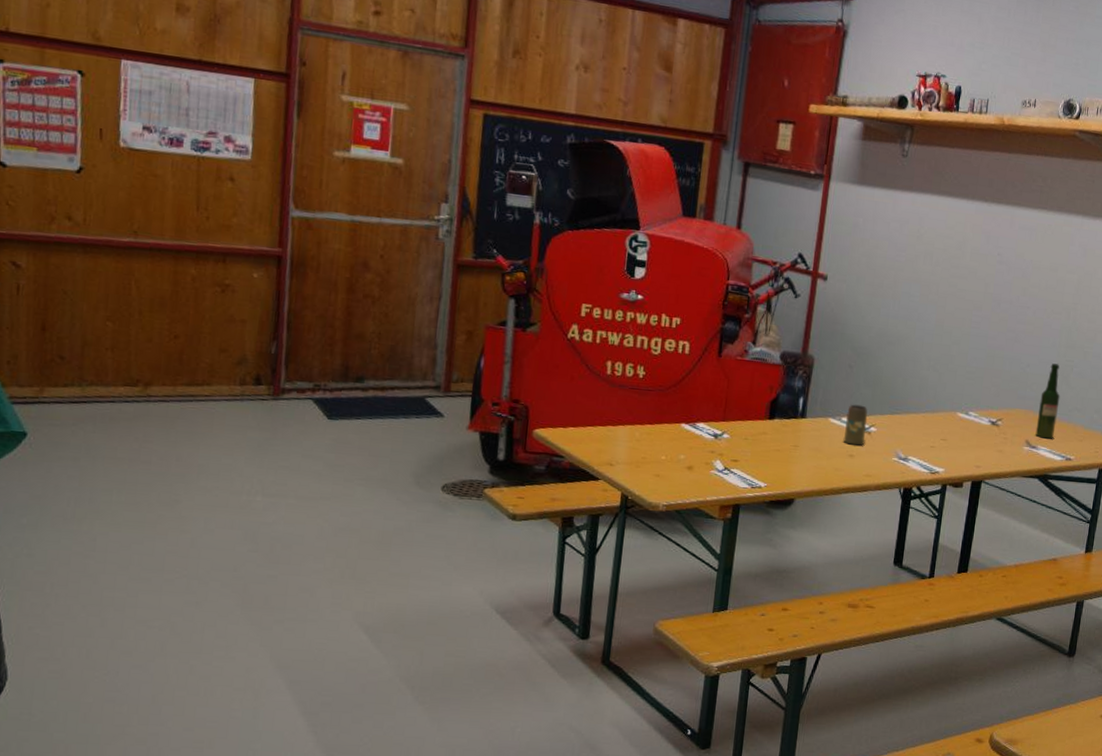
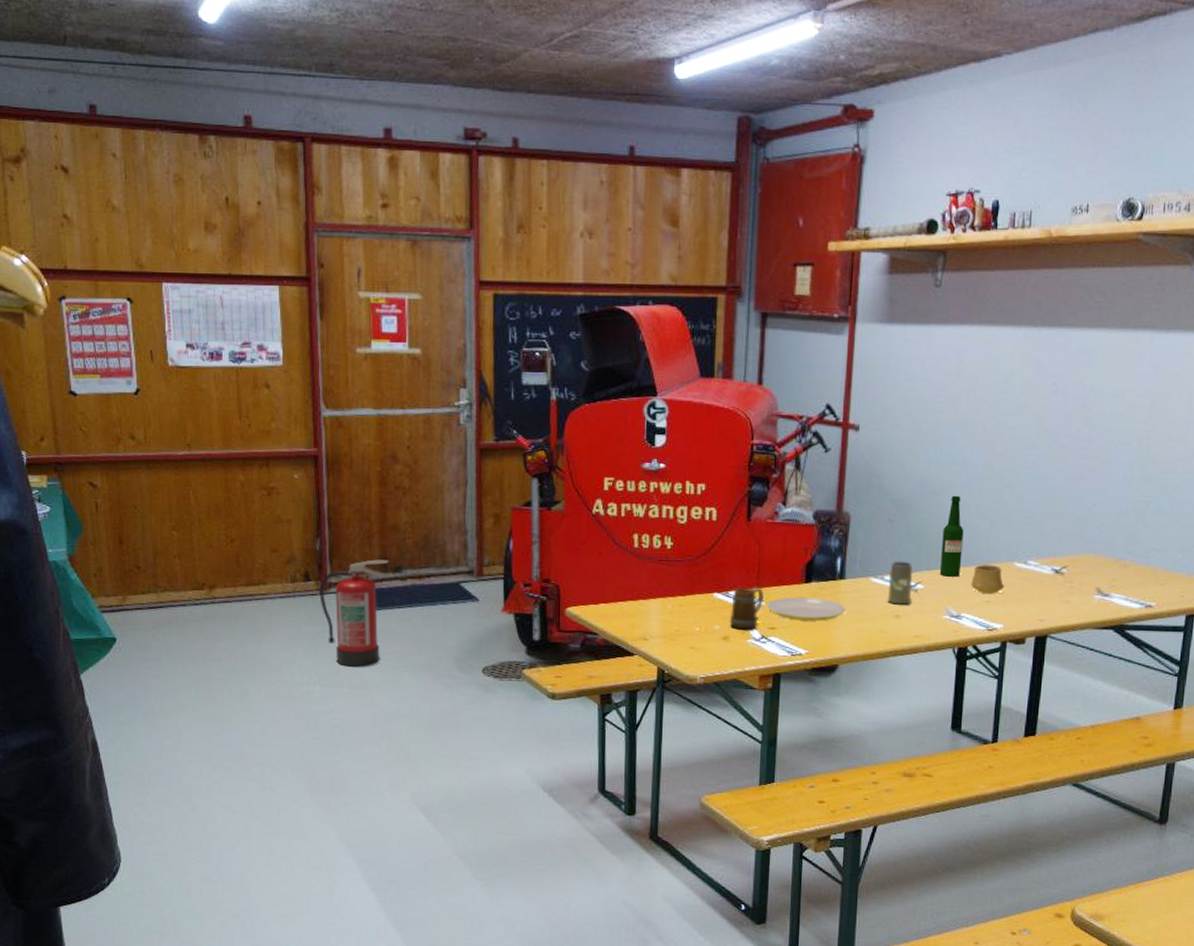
fire extinguisher: none [270,367,355,478] -> present [319,559,394,667]
beer mug: none [694,420,729,462] -> present [729,587,764,630]
plate: none [731,432,805,457] -> present [767,597,847,621]
beer bottle: none [891,347,915,423] -> present [939,495,964,577]
cup: none [918,412,948,441] -> present [971,564,1005,595]
beer bottle: present [1035,363,1060,439] -> none [1107,500,1135,585]

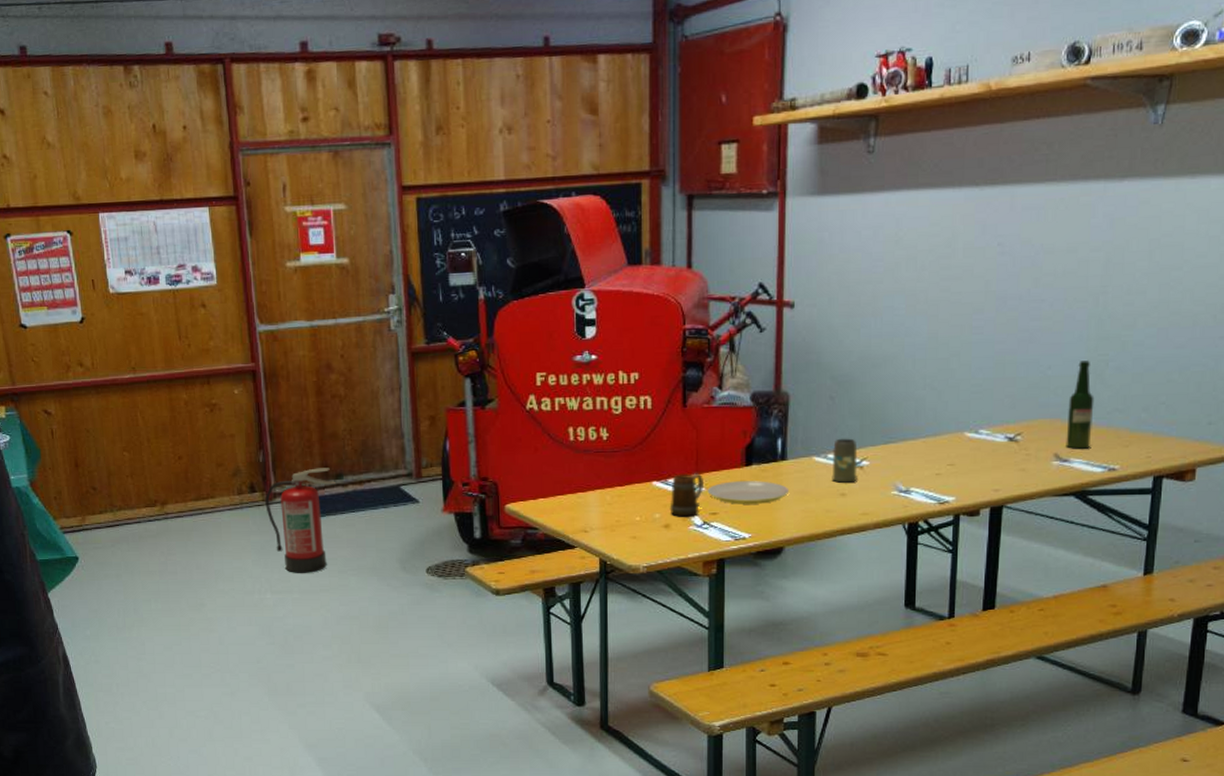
beer bottle: present [939,495,964,577] -> none [885,367,909,451]
cup: present [971,564,1005,595] -> none [919,435,955,467]
beer bottle: none [1107,500,1135,585] -> present [1066,360,1095,449]

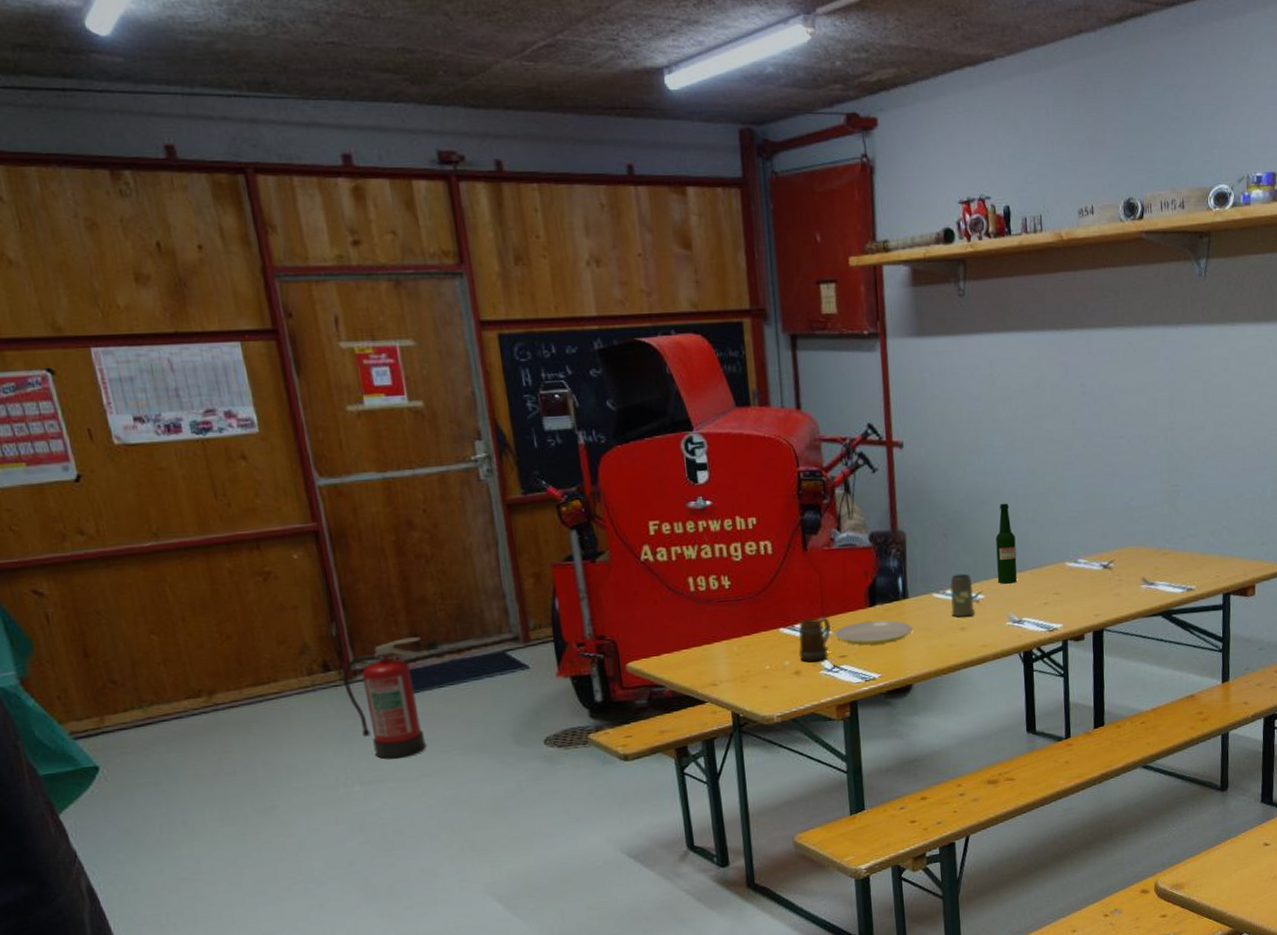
beer bottle: none [885,367,909,451] -> present [995,503,1017,584]
beer bottle: present [1066,360,1095,449] -> none [1150,491,1171,573]

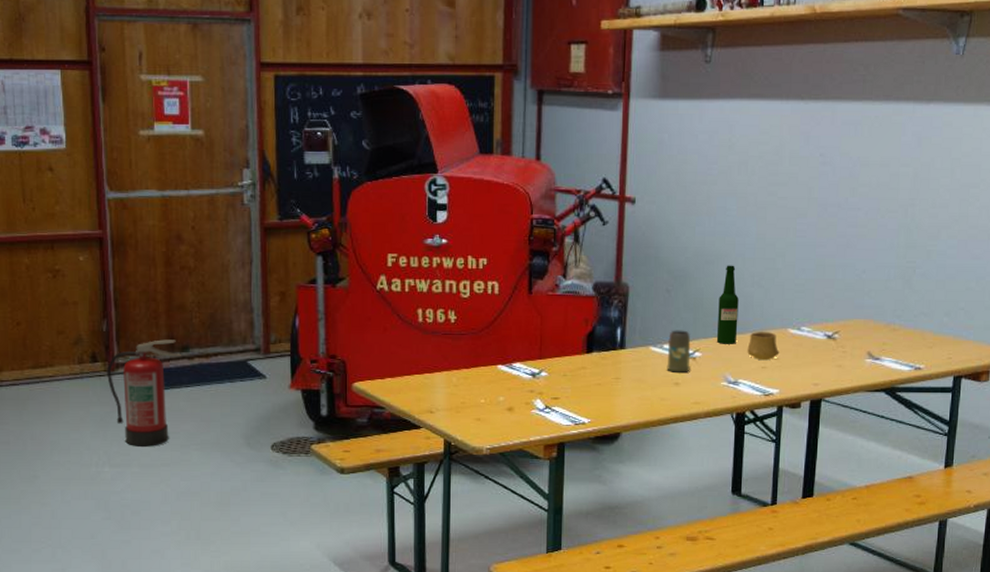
beer mug: present [798,617,831,662] -> none [513,358,546,401]
plate: present [834,620,914,646] -> none [550,367,627,390]
cup: none [1028,567,1060,597] -> present [747,331,780,361]

